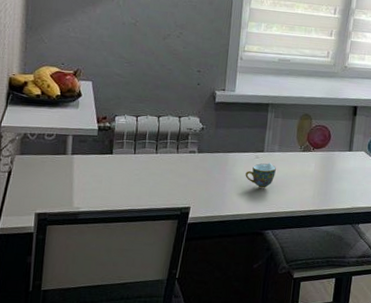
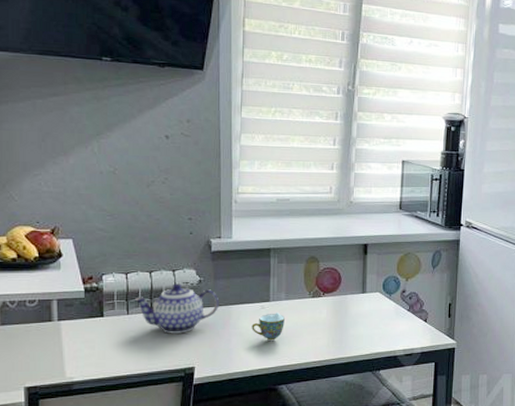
teapot: none [142,129,218,175] -> present [135,283,220,334]

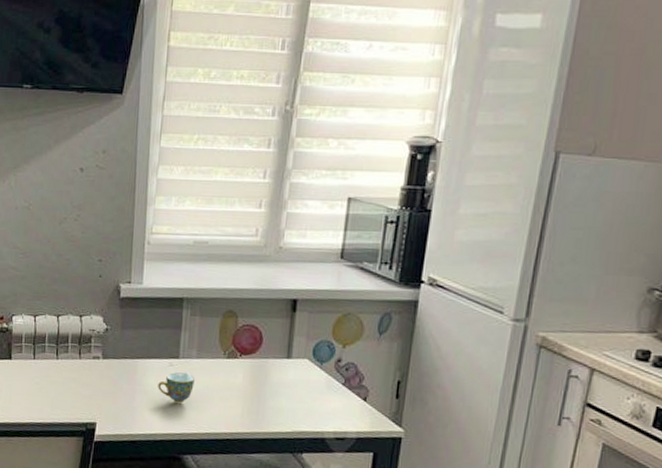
teapot: present [135,283,220,334] -> none [42,330,126,385]

